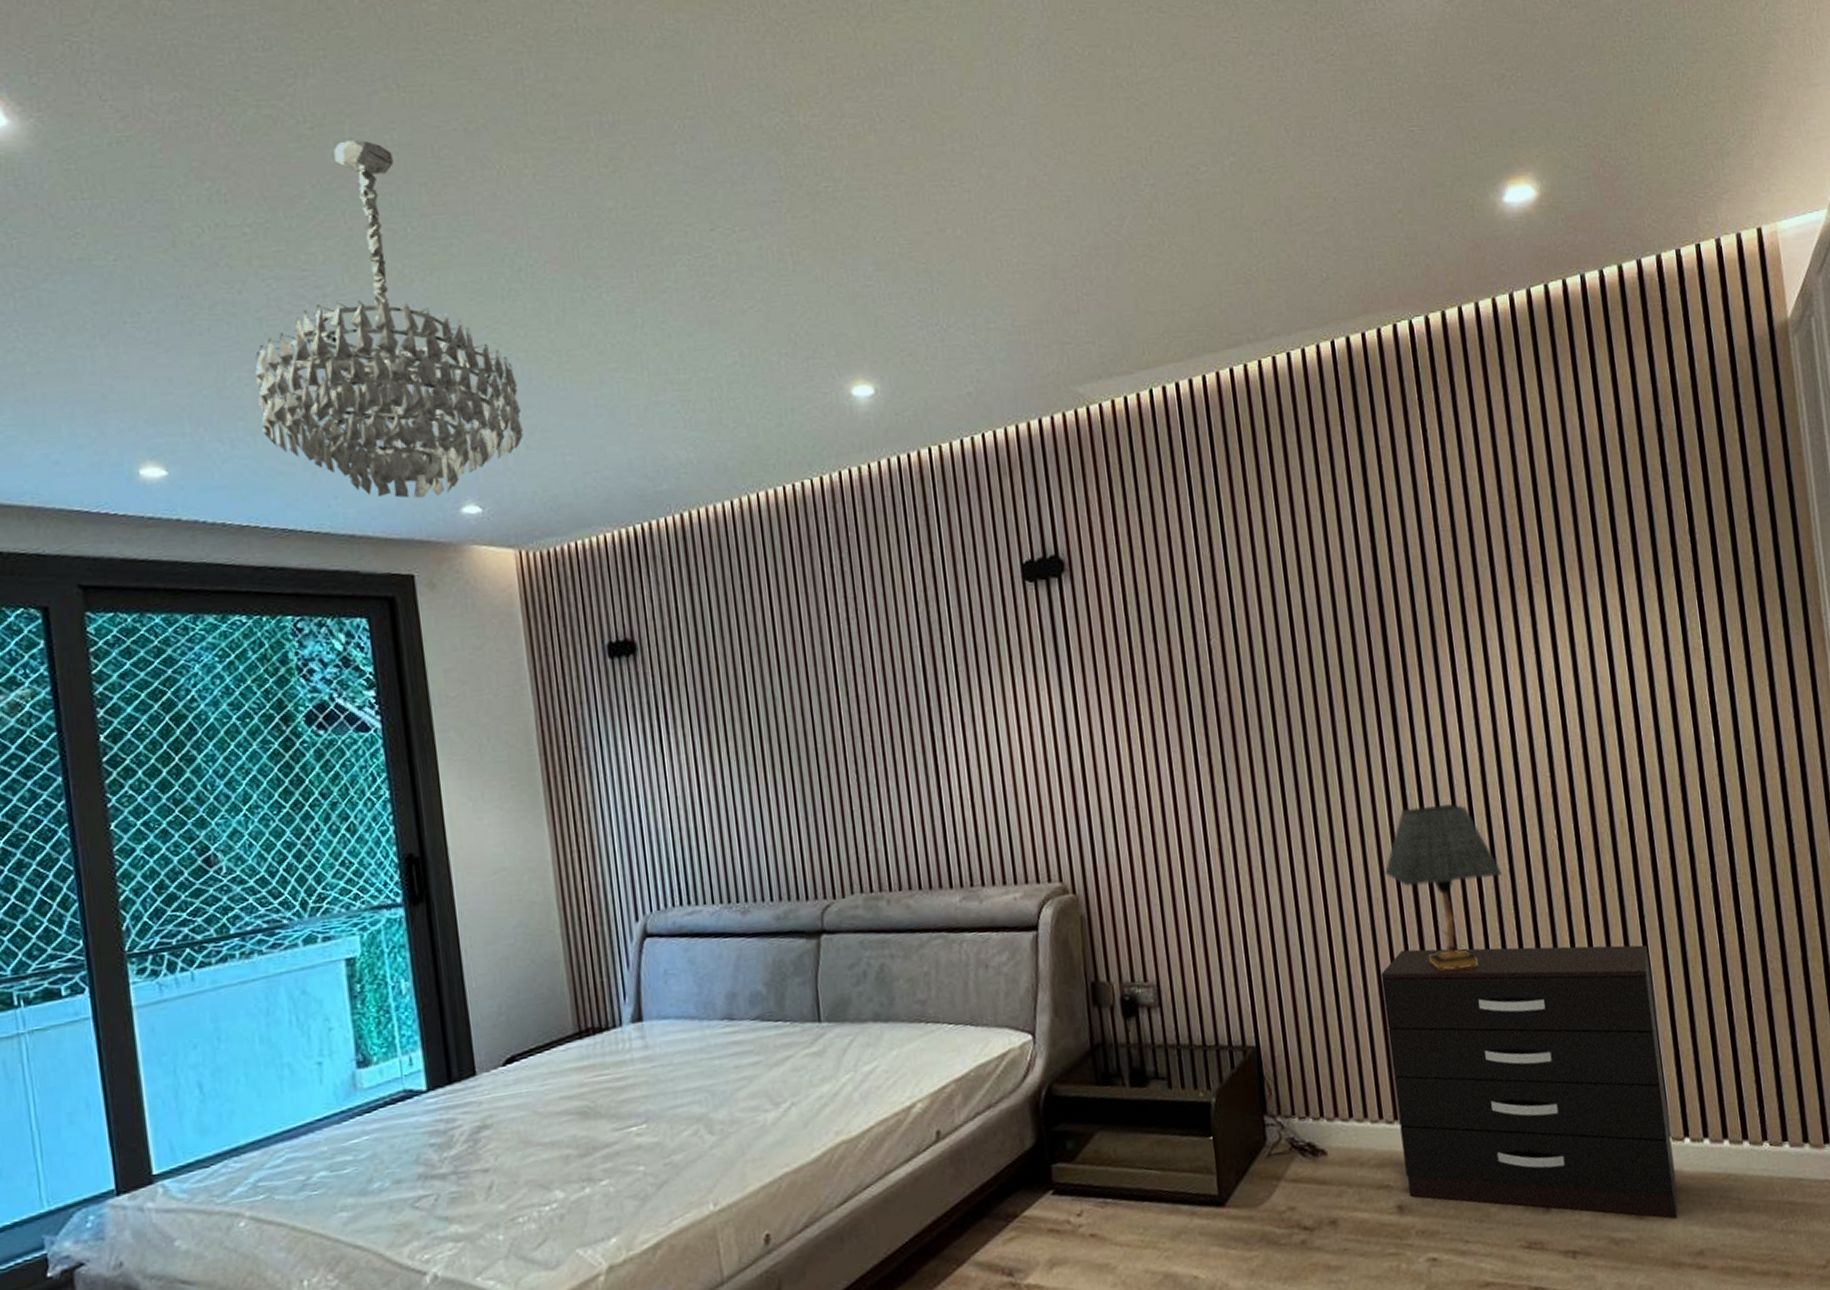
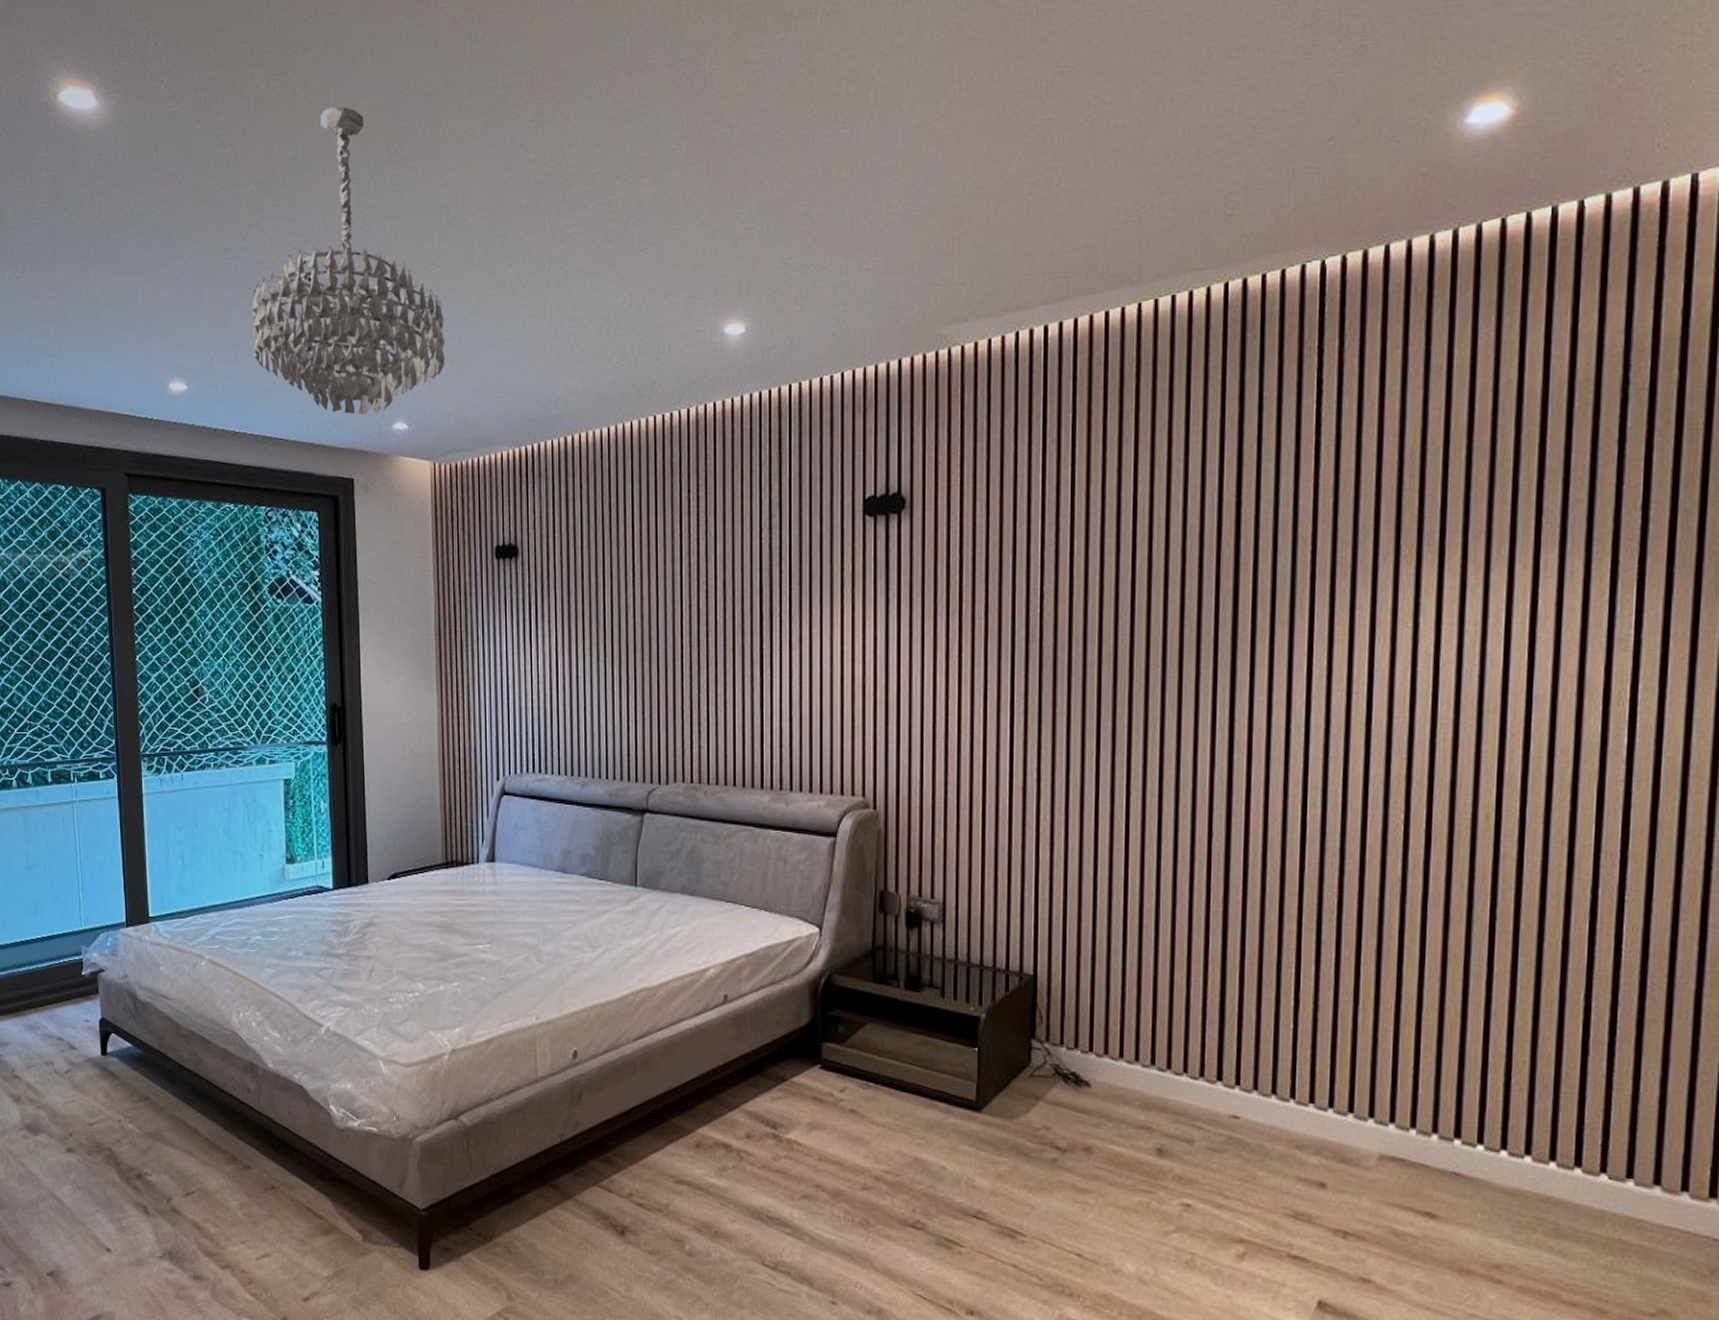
dresser: present [1381,945,1678,1219] -> none [1171,909,1493,1227]
table lamp: present [1385,804,1502,971] -> none [1196,772,1330,939]

